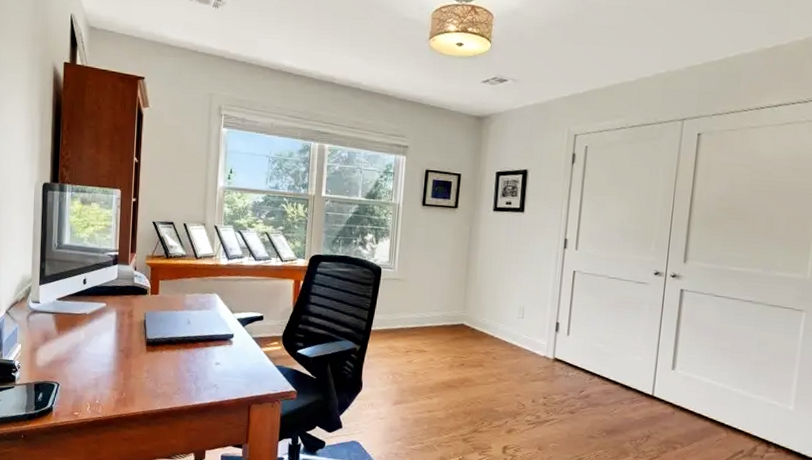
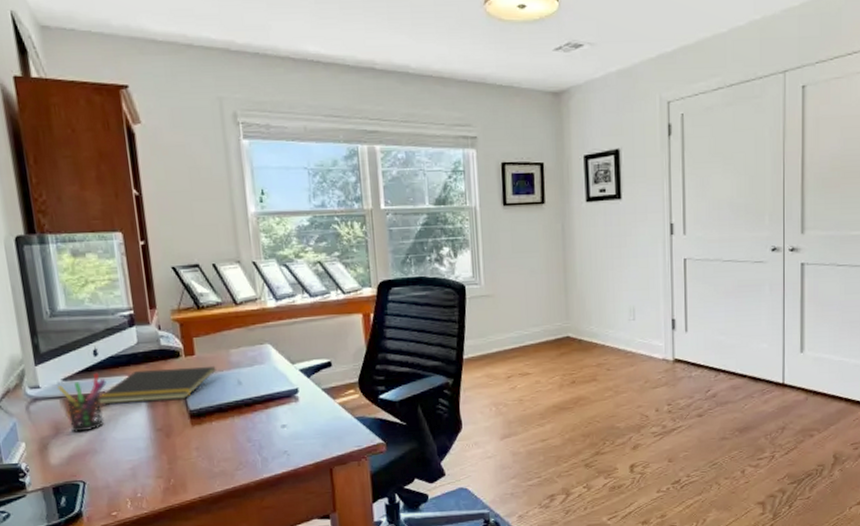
pen holder: none [52,297,89,343] -> present [57,372,107,433]
notepad: none [80,301,173,329] -> present [97,365,216,405]

